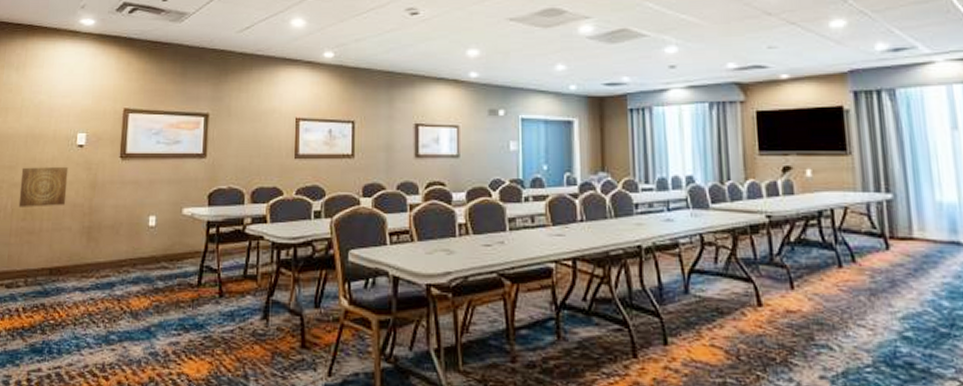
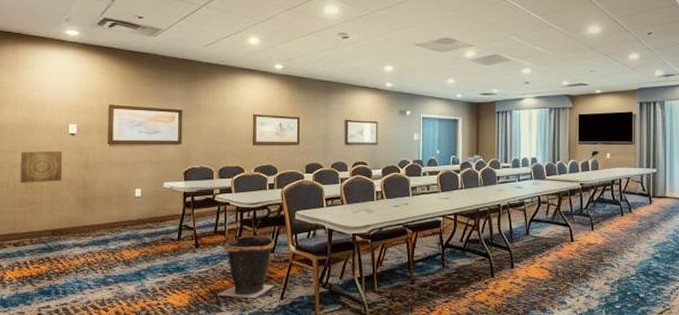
waste bin: none [244,278,321,373] -> present [217,232,274,299]

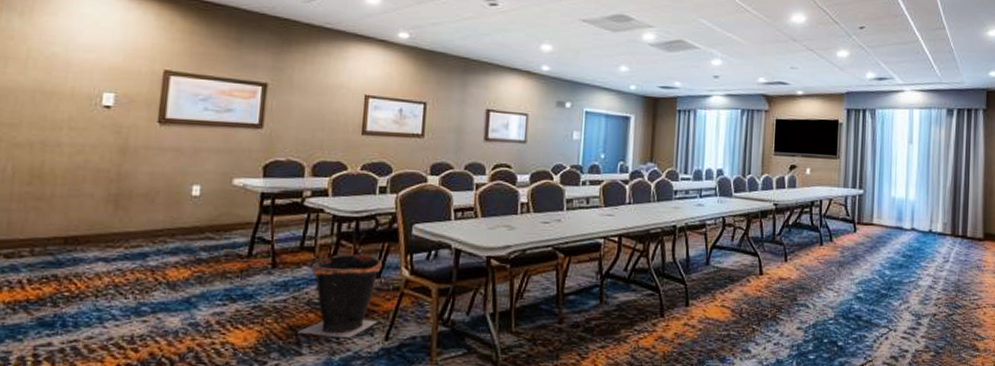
wall art: present [20,151,63,183] -> none [22,126,91,171]

